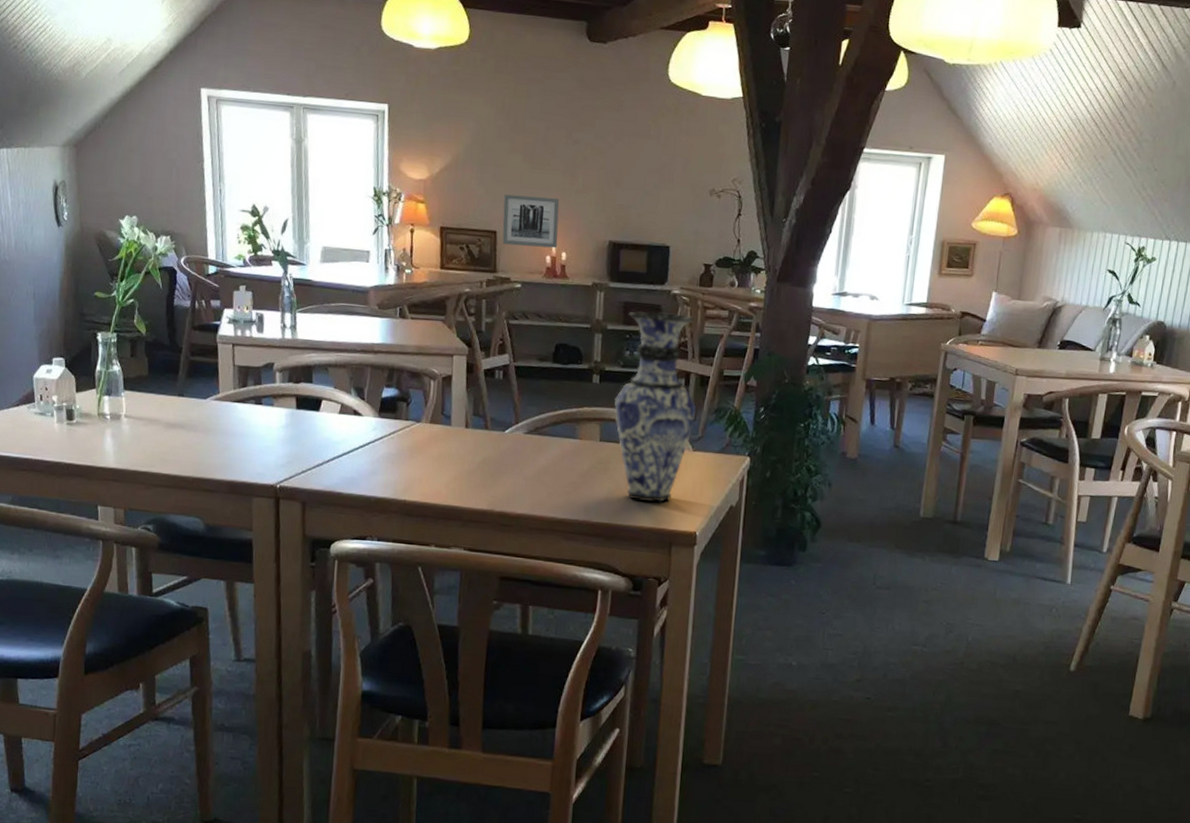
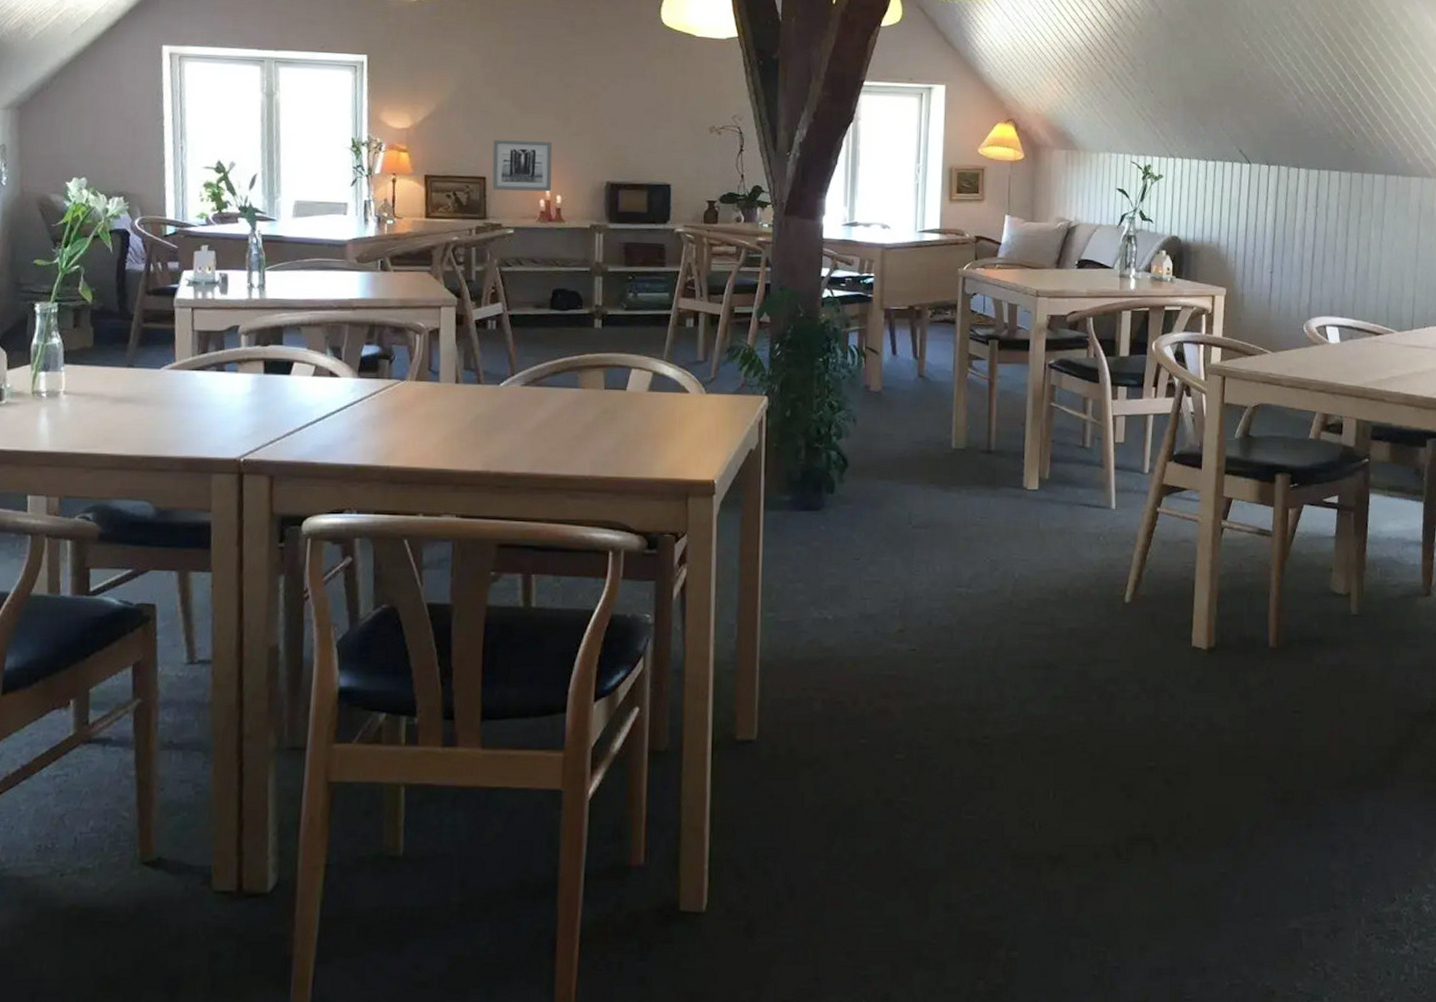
vase: present [614,310,697,503] -> none [619,251,708,452]

